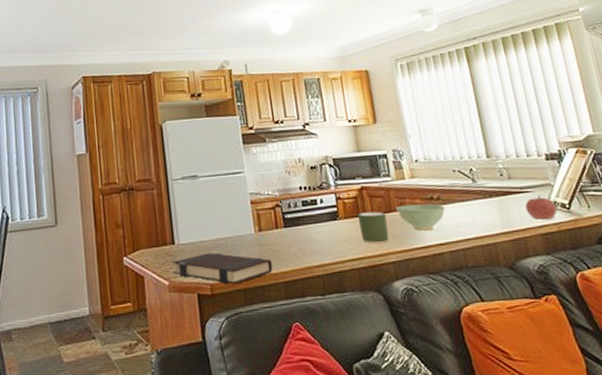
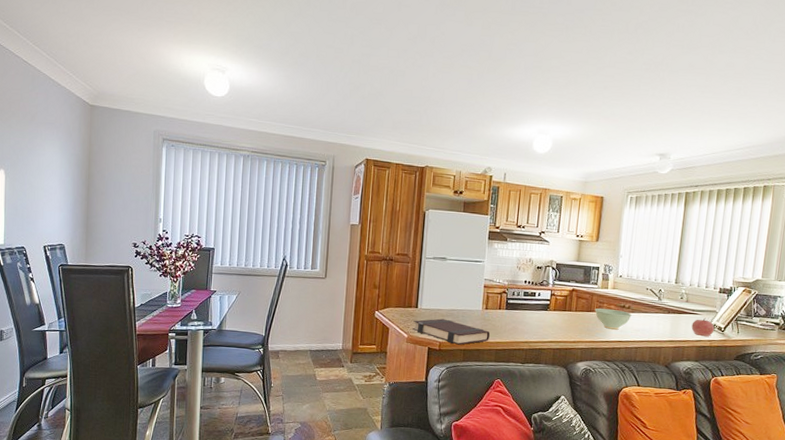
mug: present [358,211,389,244] -> none [563,308,585,333]

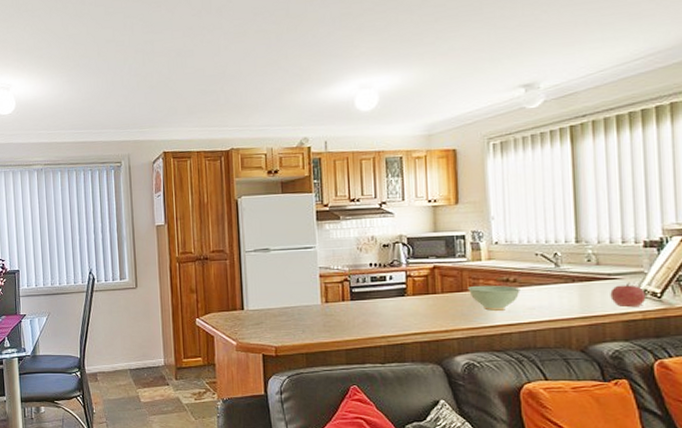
book: present [412,318,490,345] -> none [240,319,335,348]

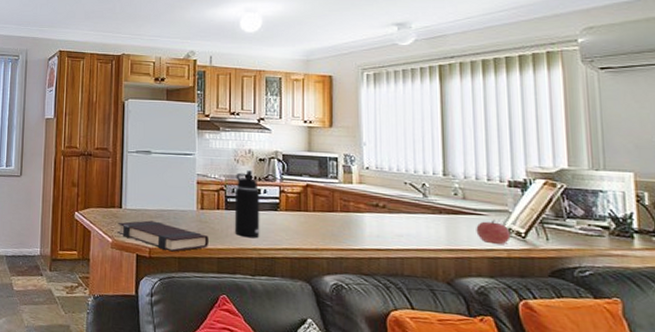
book: none [240,319,335,348] -> present [117,220,208,252]
water bottle: none [359,258,388,326] -> present [234,170,260,238]
bowl: present [467,285,520,311] -> none [338,207,389,235]

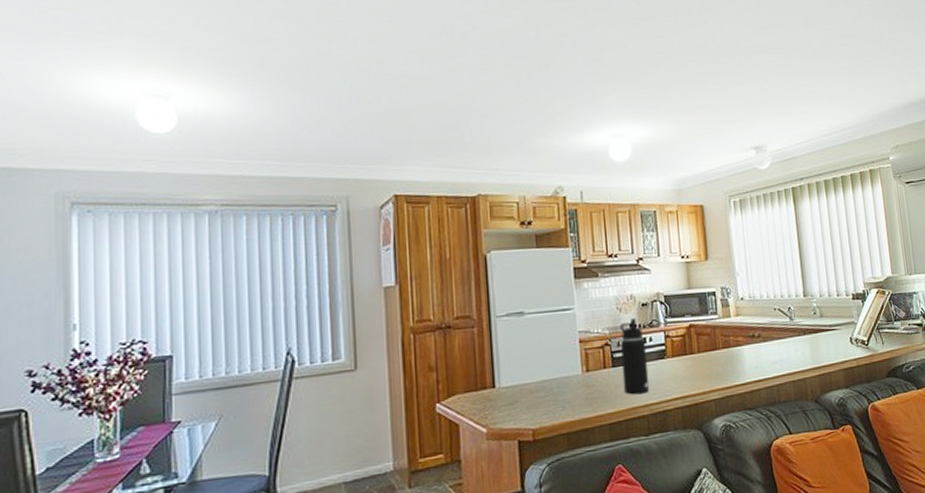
book: present [117,220,208,252] -> none [491,395,598,429]
fruit: present [476,219,511,245] -> none [832,332,858,356]

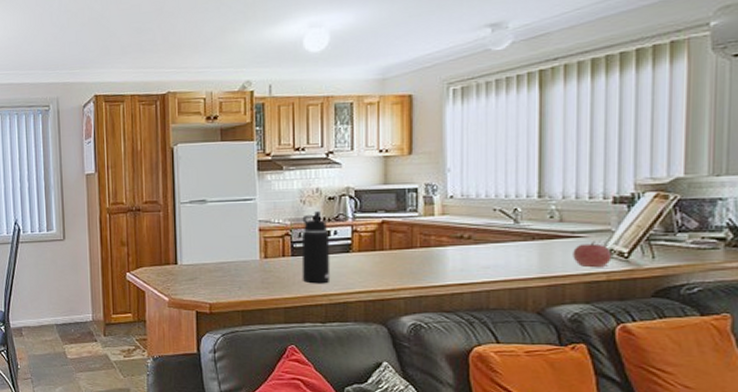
fruit: none [832,332,858,356] -> present [573,240,612,268]

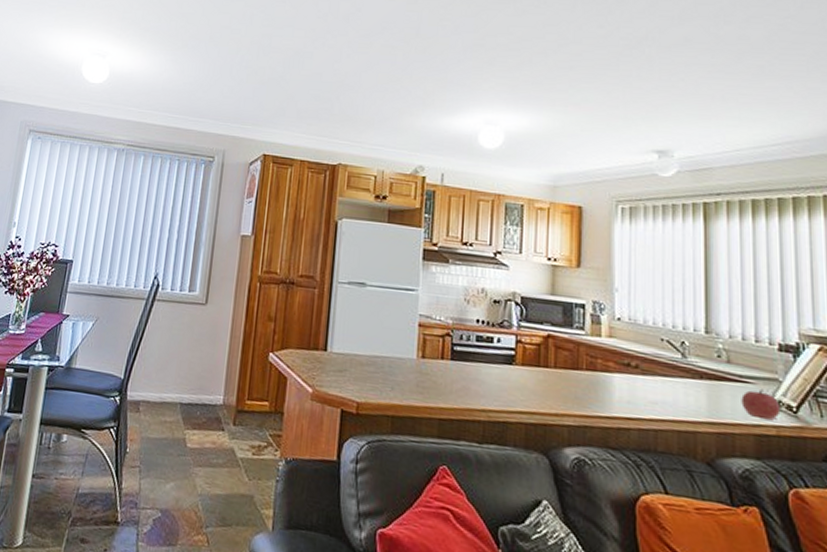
water bottle: present [301,211,331,284] -> none [460,313,493,397]

